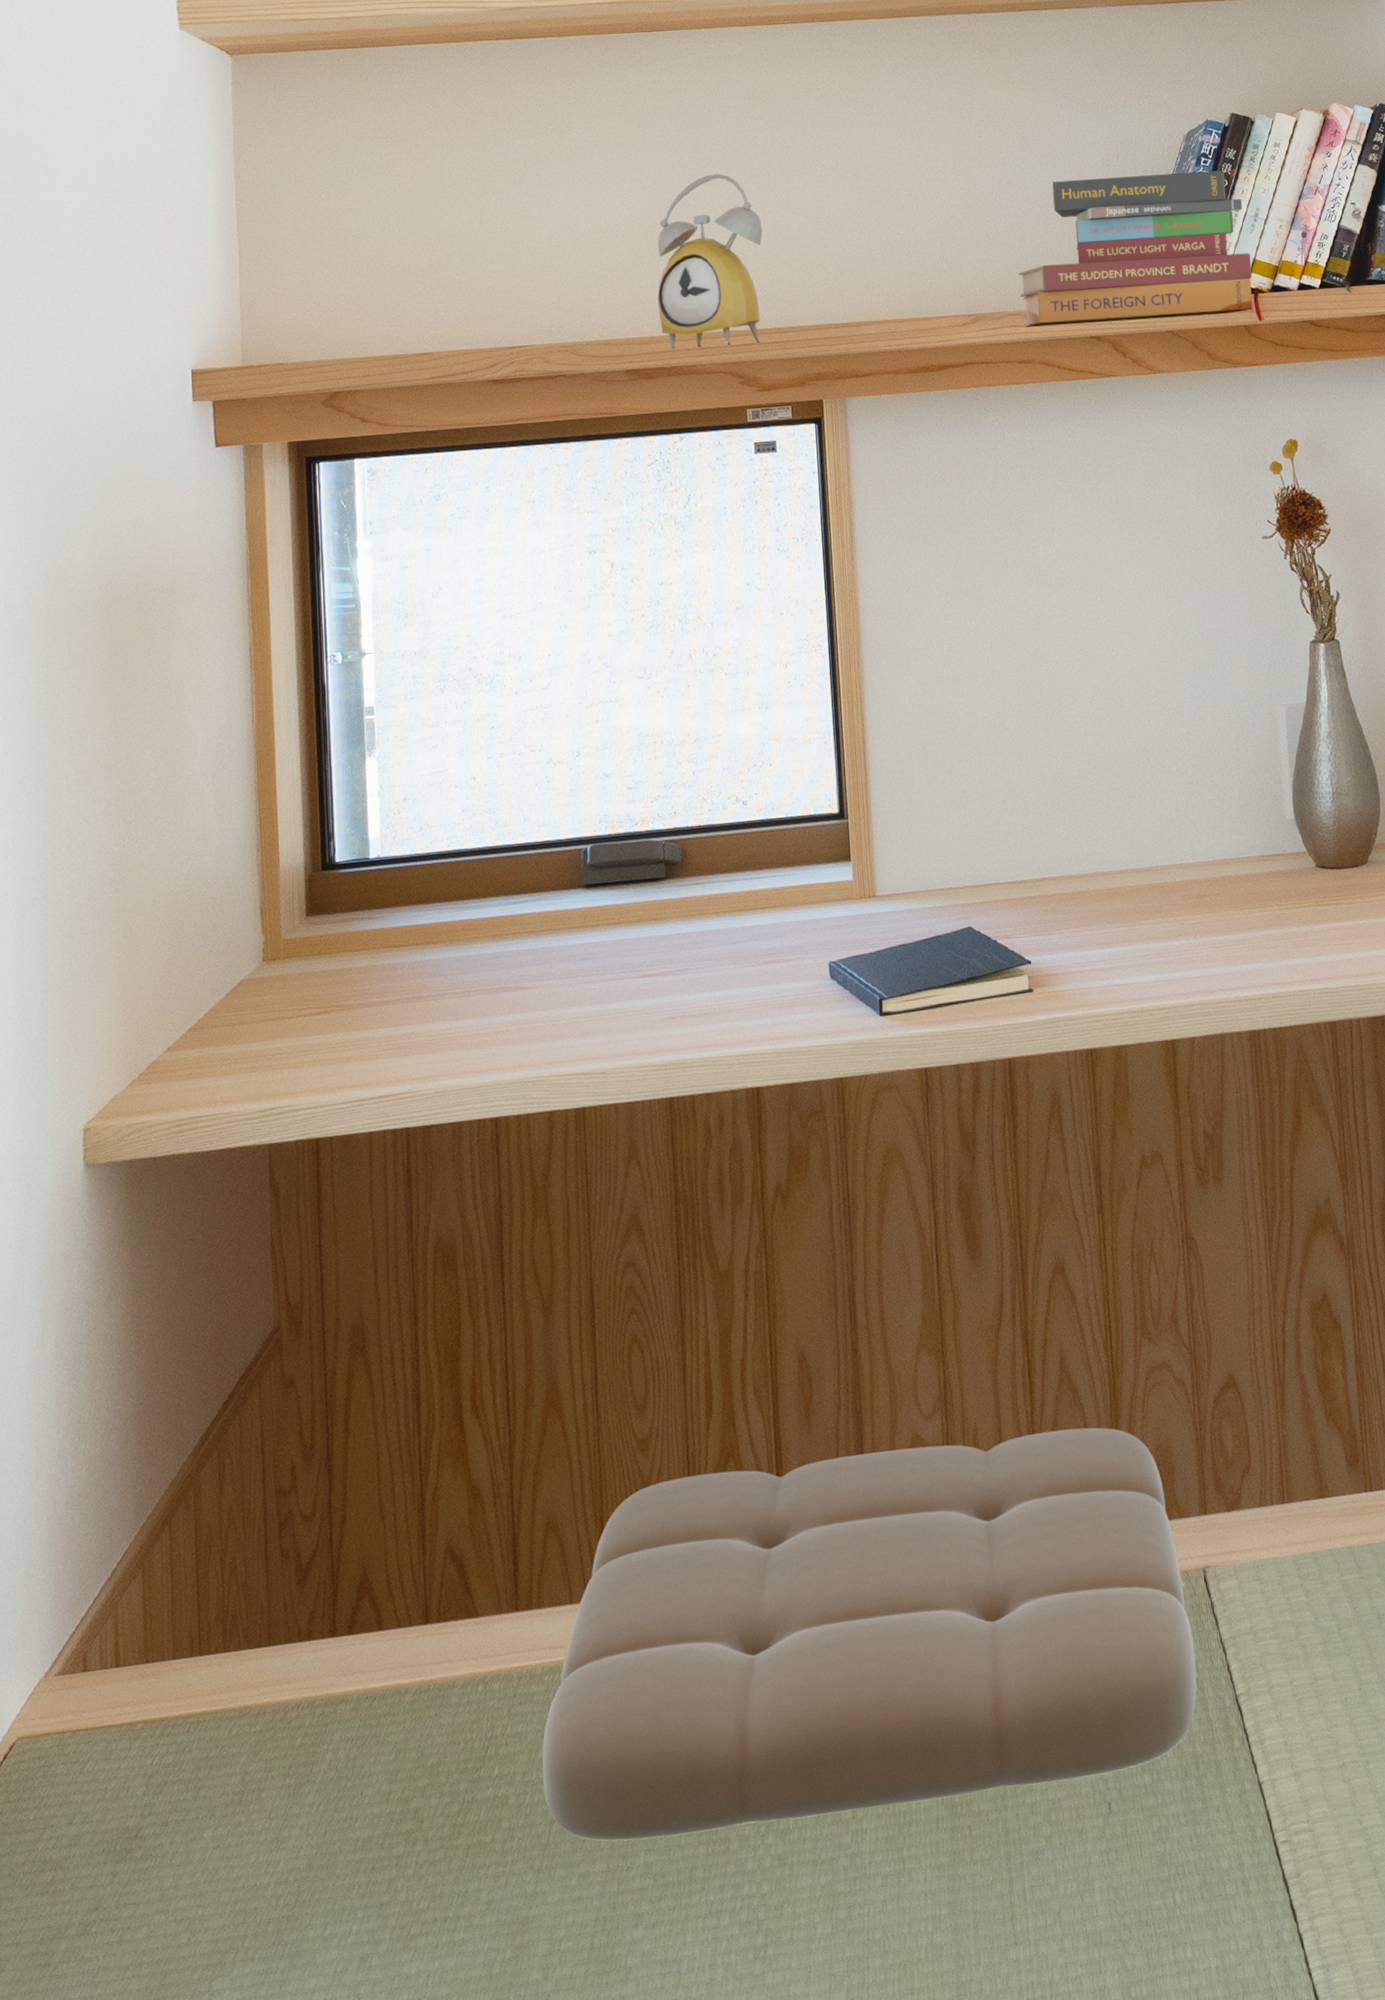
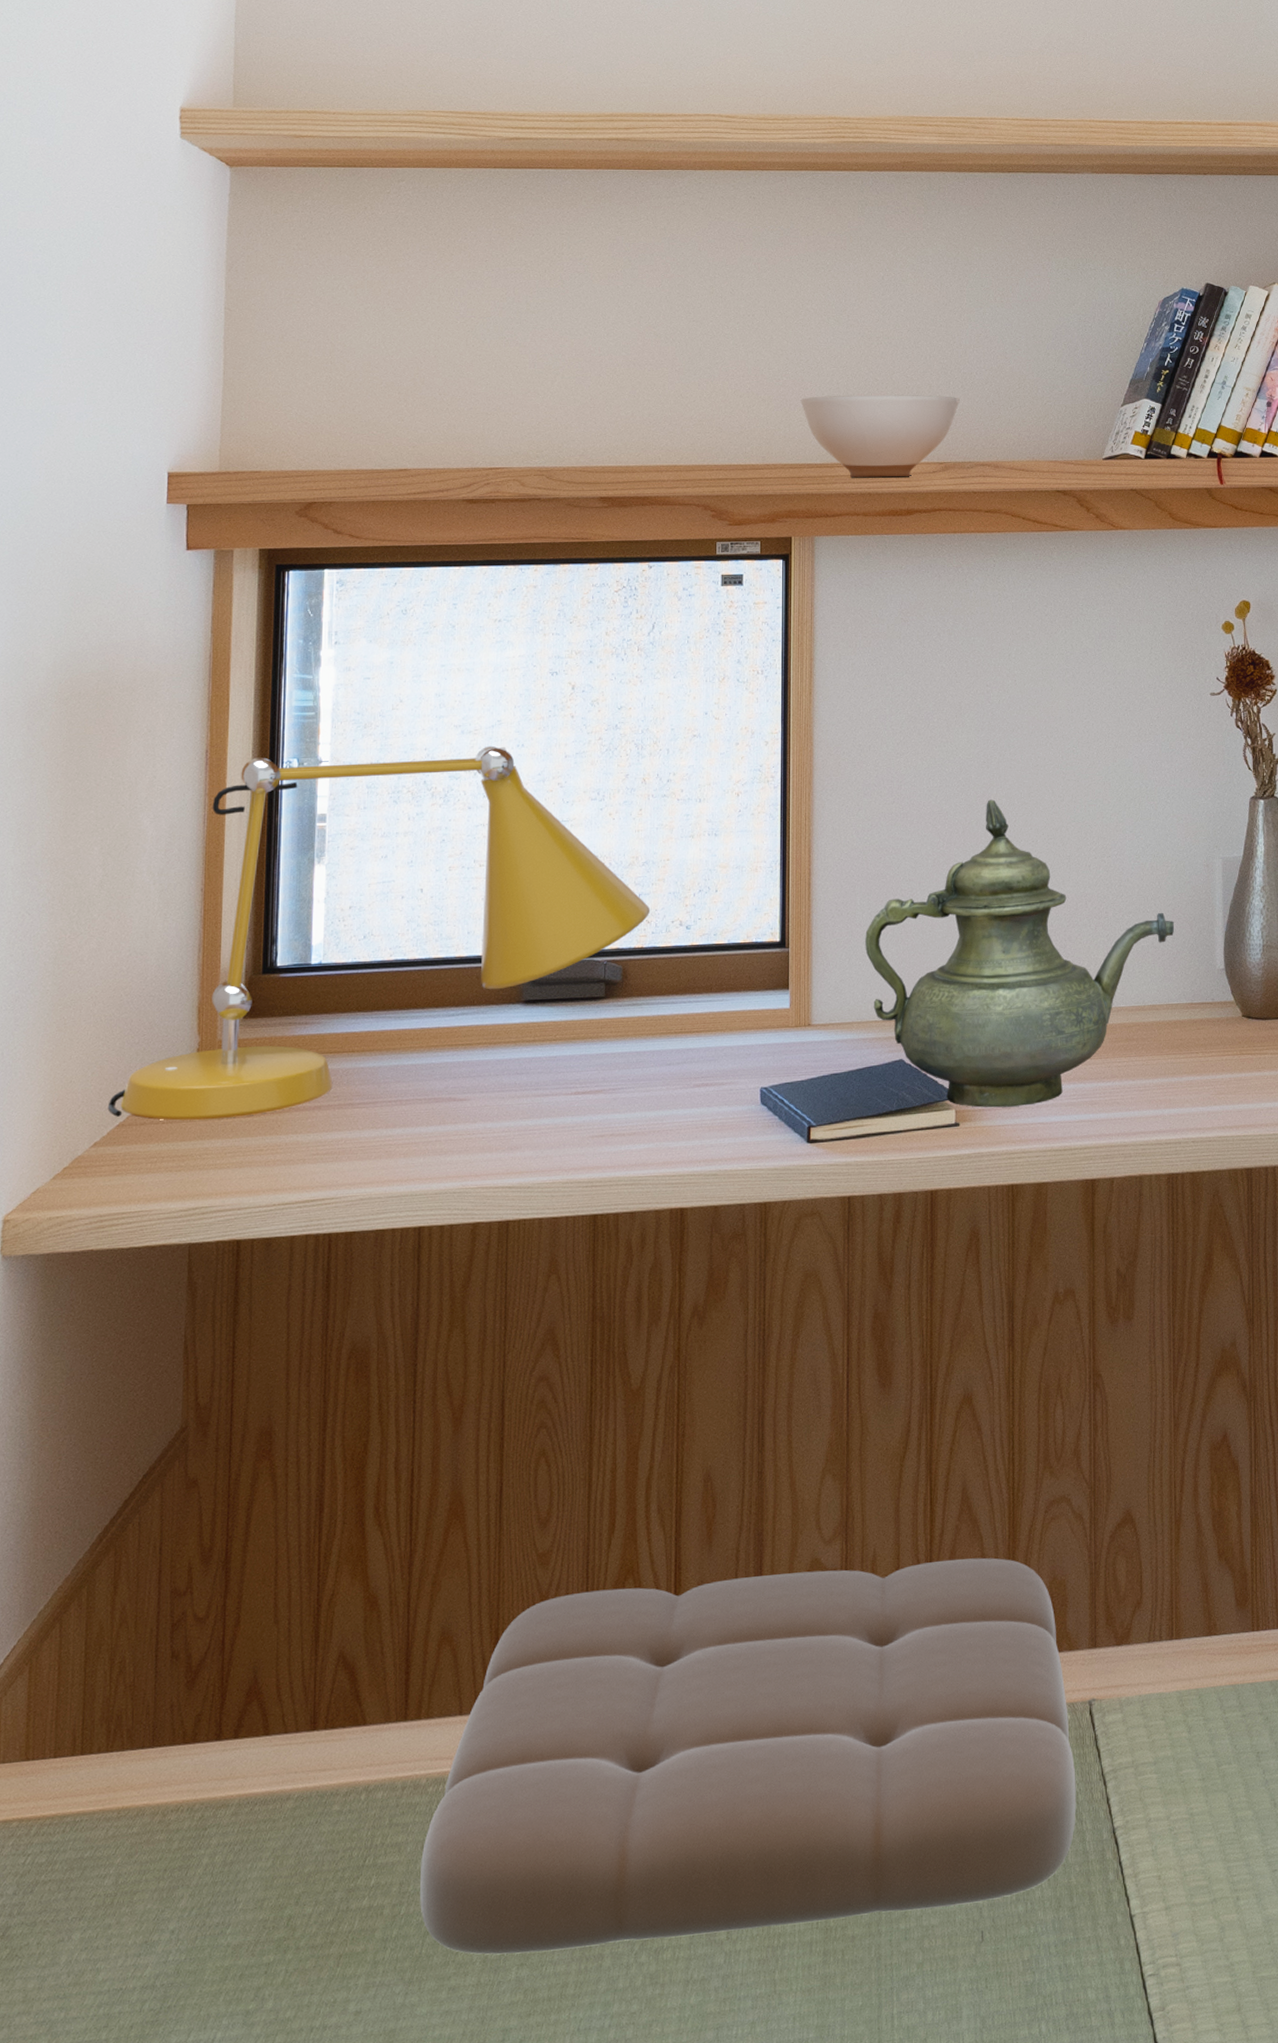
table lamp: none [178,628,706,1022] -> present [107,745,651,1121]
alarm clock: present [657,174,763,348] -> none [636,311,743,479]
bowl: none [822,246,985,336] -> present [800,394,960,479]
teapot: none [924,657,1241,972] -> present [865,799,1175,1108]
books: present [1019,170,1253,327] -> none [990,337,1217,478]

